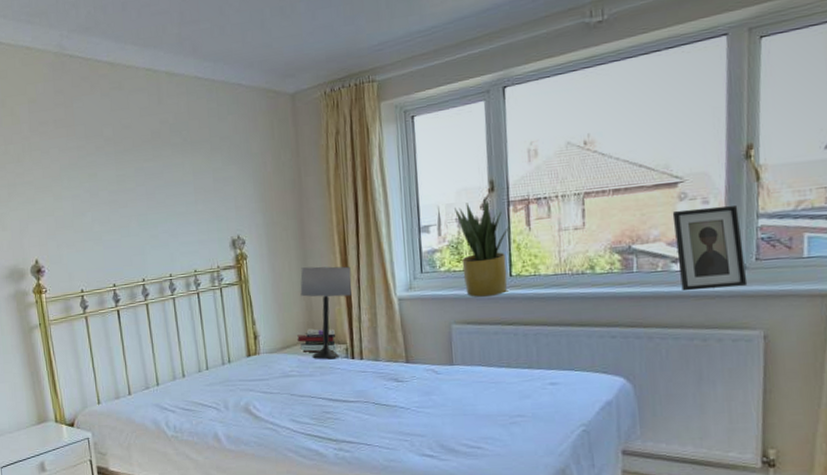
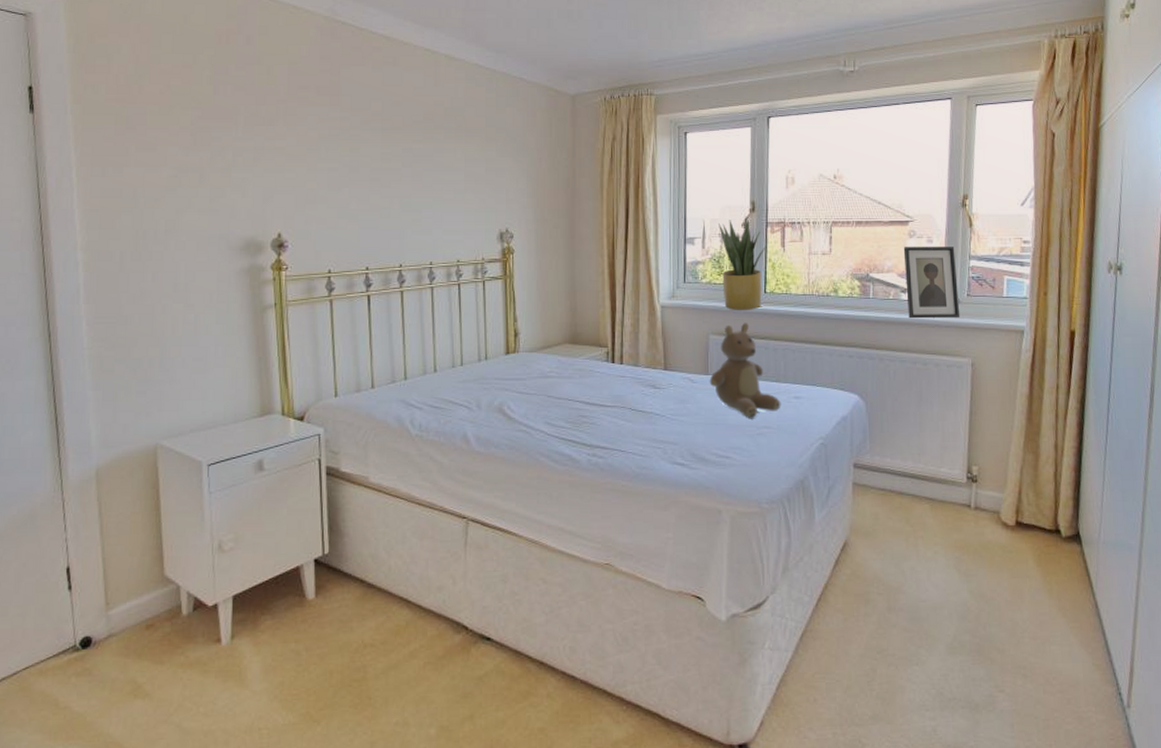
books: present [296,328,337,353] -> none [558,330,598,355]
table lamp: present [300,265,352,360] -> none [566,267,617,362]
teddy bear: none [454,309,536,407] -> present [709,323,781,418]

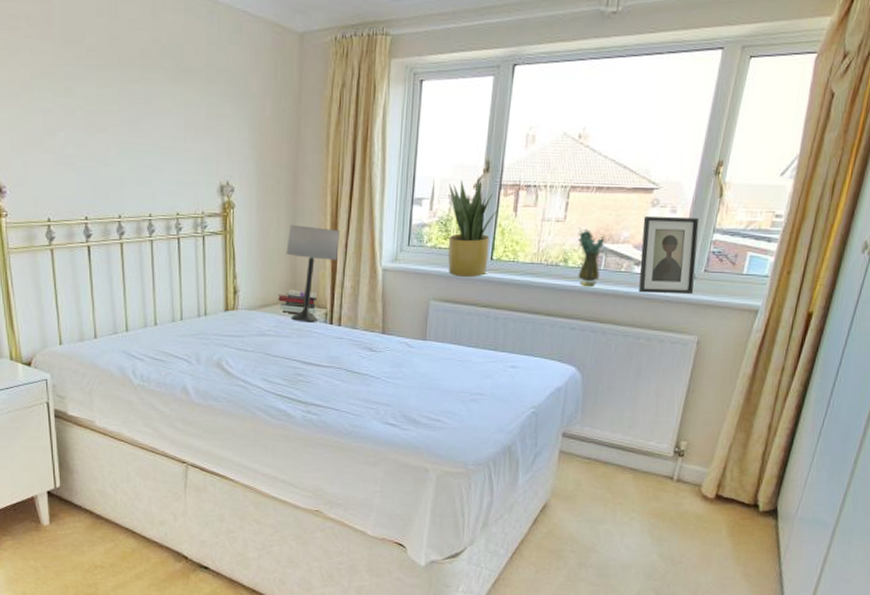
books: none [558,330,598,355] -> present [277,289,317,315]
table lamp: none [566,267,617,362] -> present [286,225,340,323]
teddy bear: present [709,323,781,418] -> none [426,290,497,385]
vase: none [844,260,870,316] -> present [578,228,605,288]

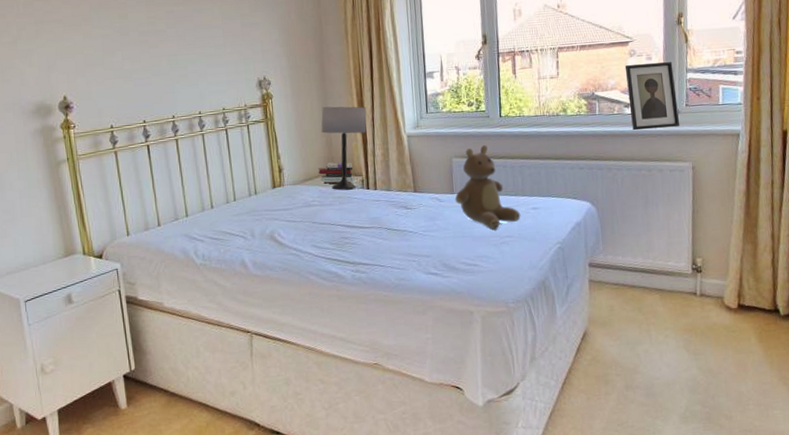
teddy bear: none [426,290,497,385] -> present [455,145,521,230]
planter: present [447,176,498,278] -> none [454,48,500,135]
vase: present [578,228,605,288] -> none [571,81,596,132]

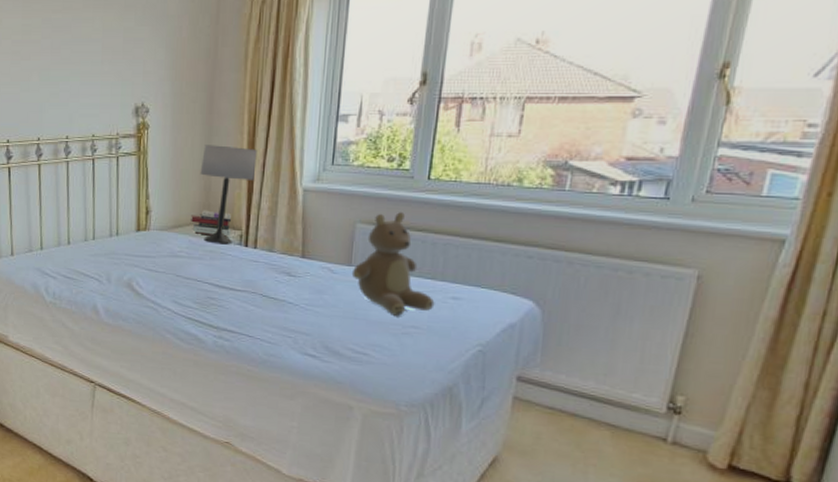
picture frame: present [625,62,680,131] -> none [616,129,698,220]

